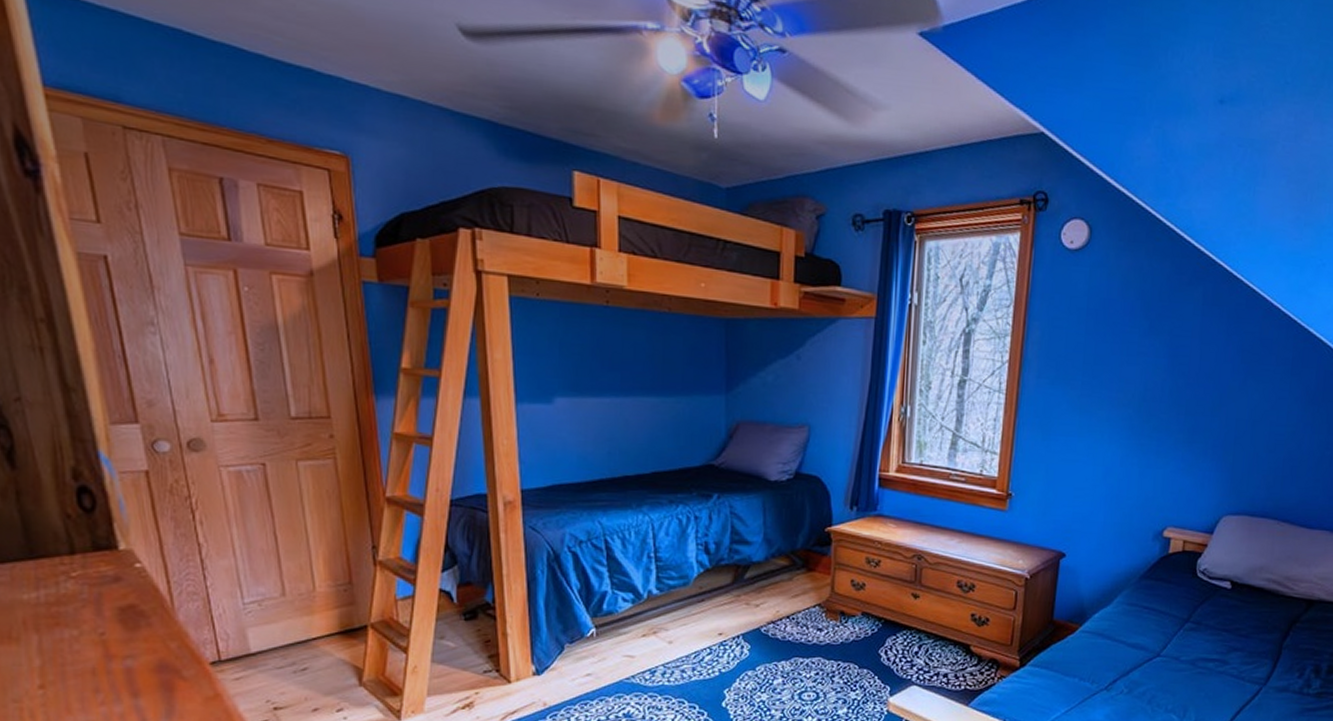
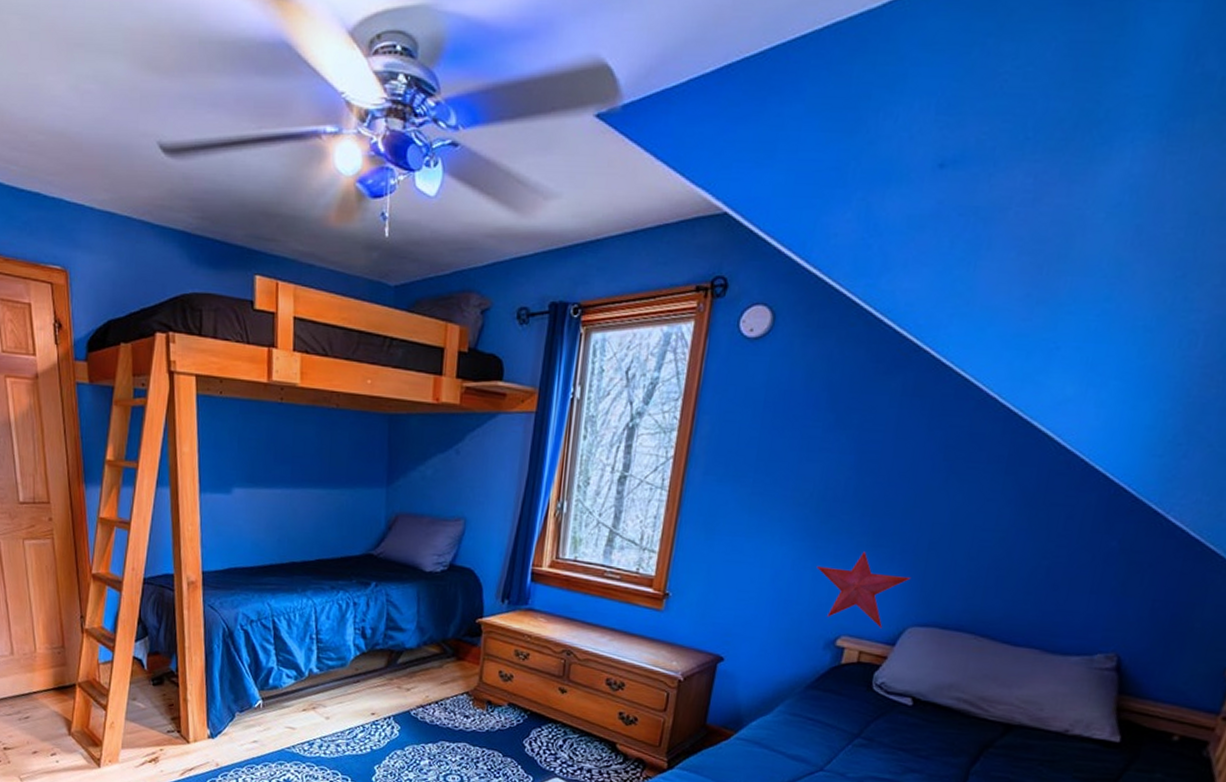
decorative star: none [1142,447,1223,519] -> present [816,551,912,629]

